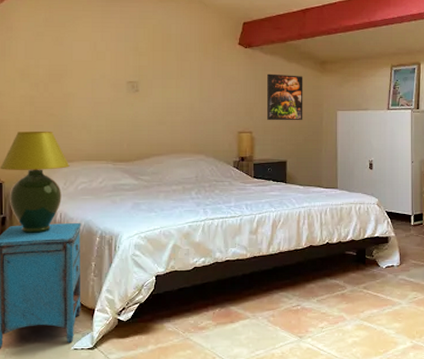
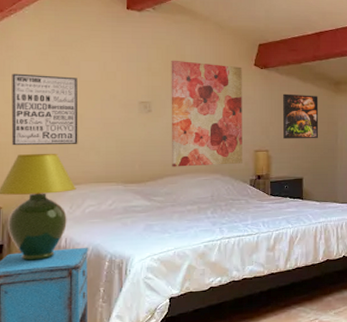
wall art: none [11,53,71,124] -> present [11,73,78,146]
wall art: none [157,39,226,147] -> present [171,60,242,167]

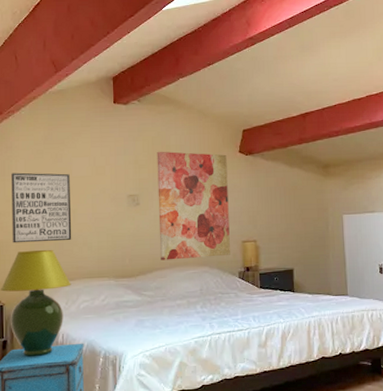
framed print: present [283,93,319,139] -> none [269,180,309,229]

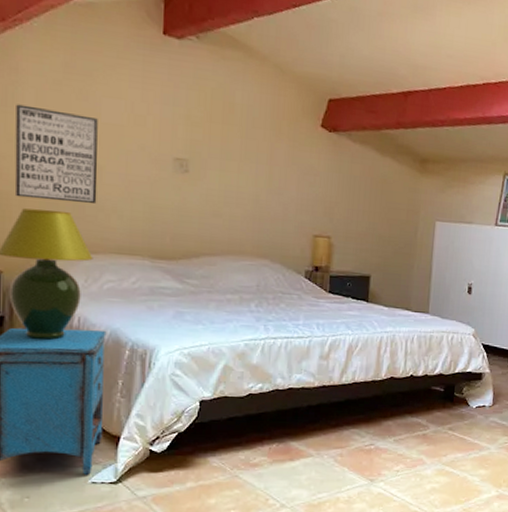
wall art: present [157,151,230,261] -> none [211,108,305,250]

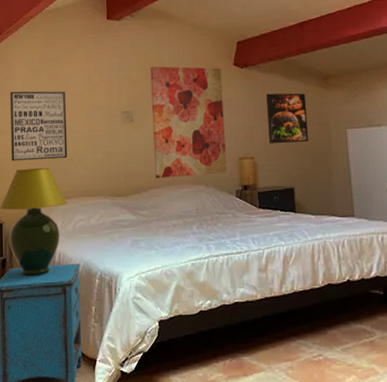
wall art: none [211,108,305,250] -> present [150,66,227,179]
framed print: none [350,167,399,229] -> present [266,93,309,144]

